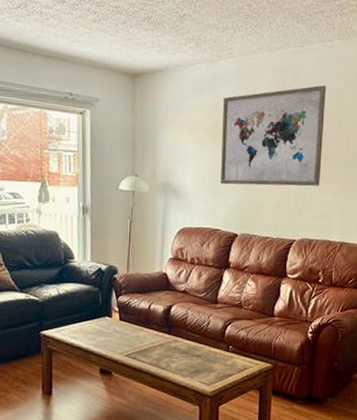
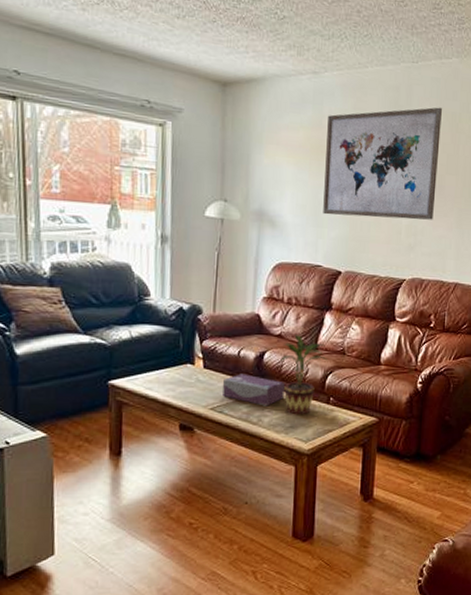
tissue box: none [136,325,189,354] -> present [223,373,285,406]
potted plant: none [185,291,226,362] -> present [280,335,327,415]

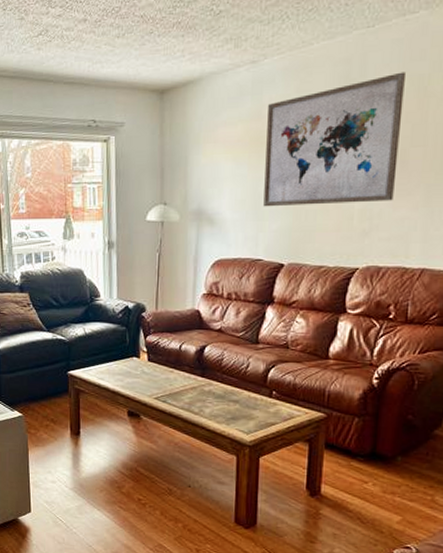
tissue box: present [223,373,285,406] -> none [166,366,225,398]
potted plant: present [280,335,327,415] -> none [221,329,269,408]

